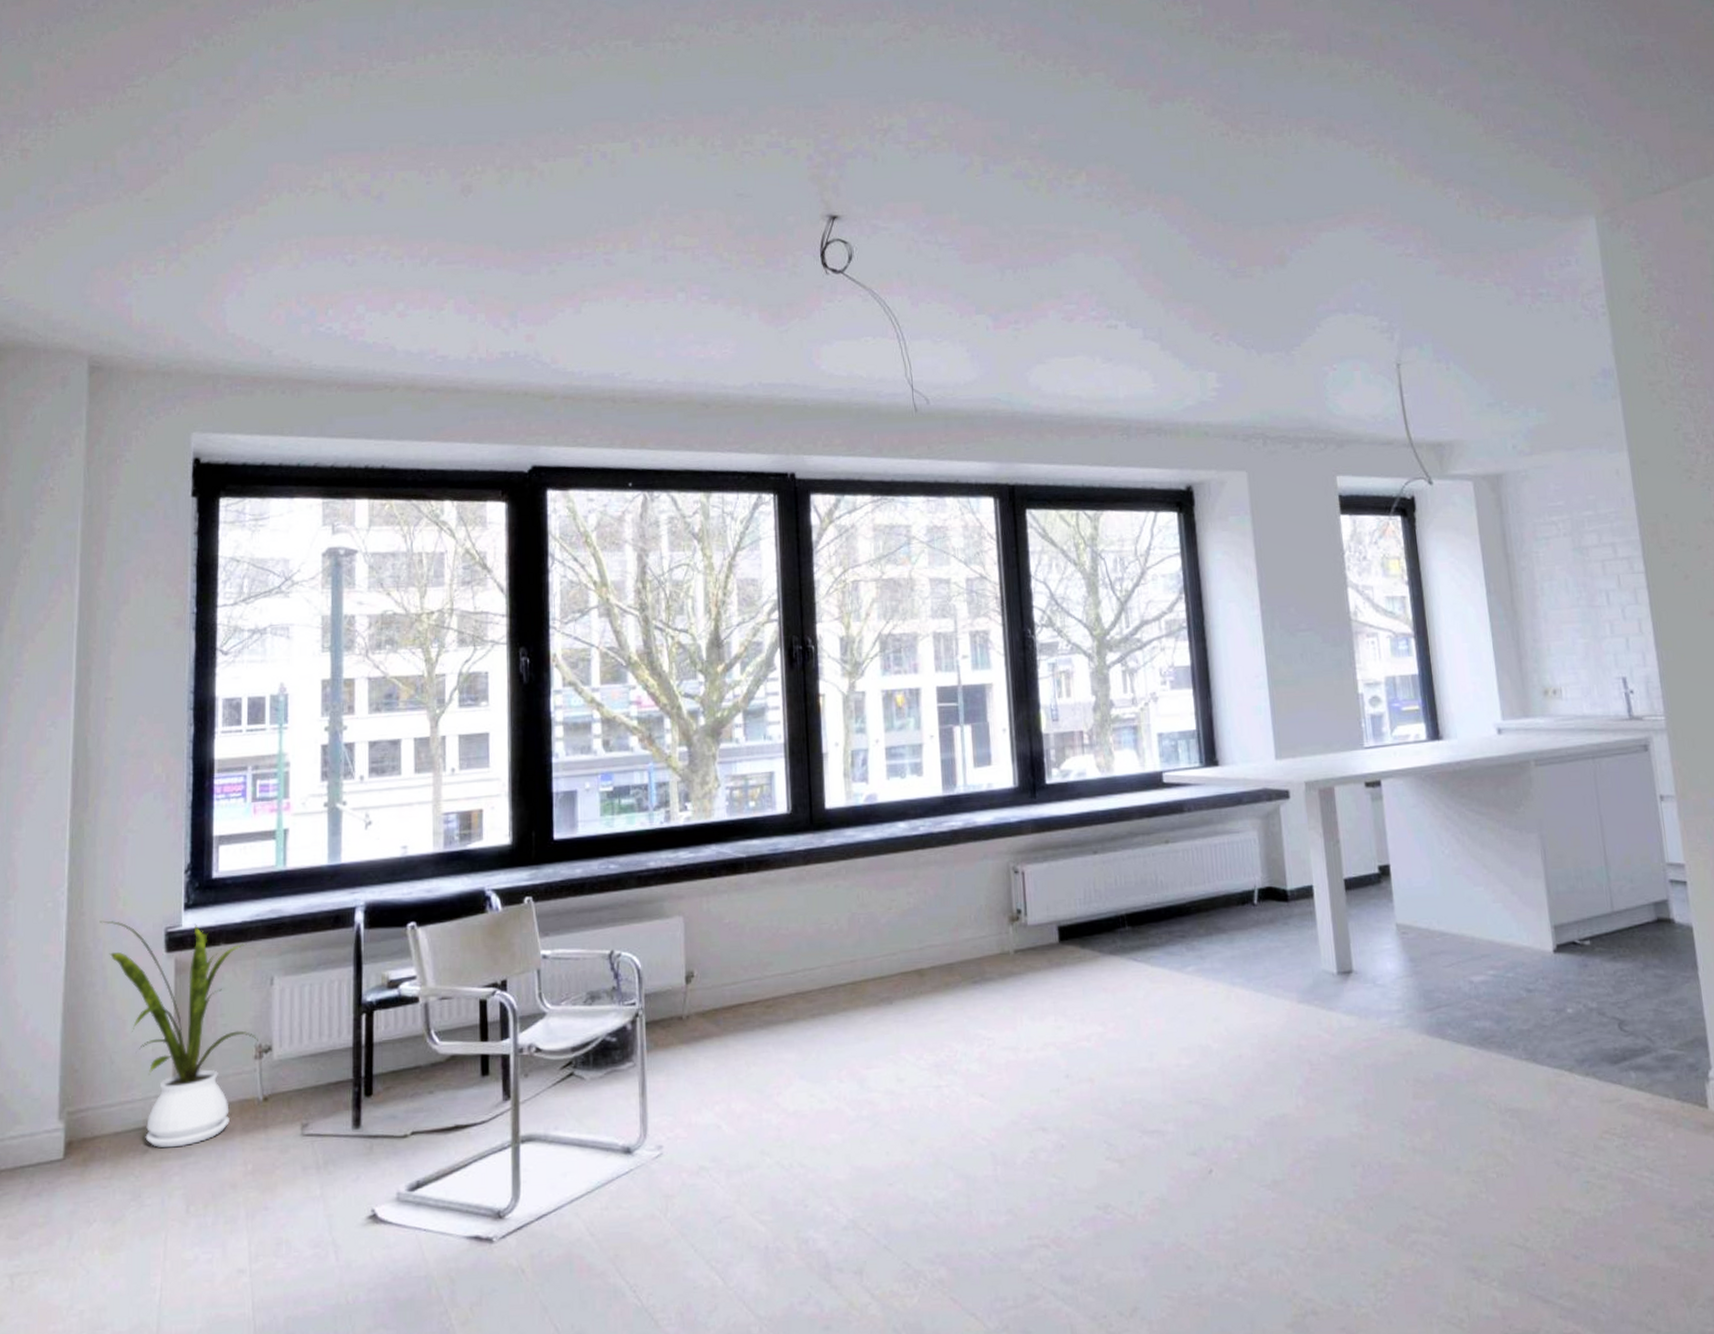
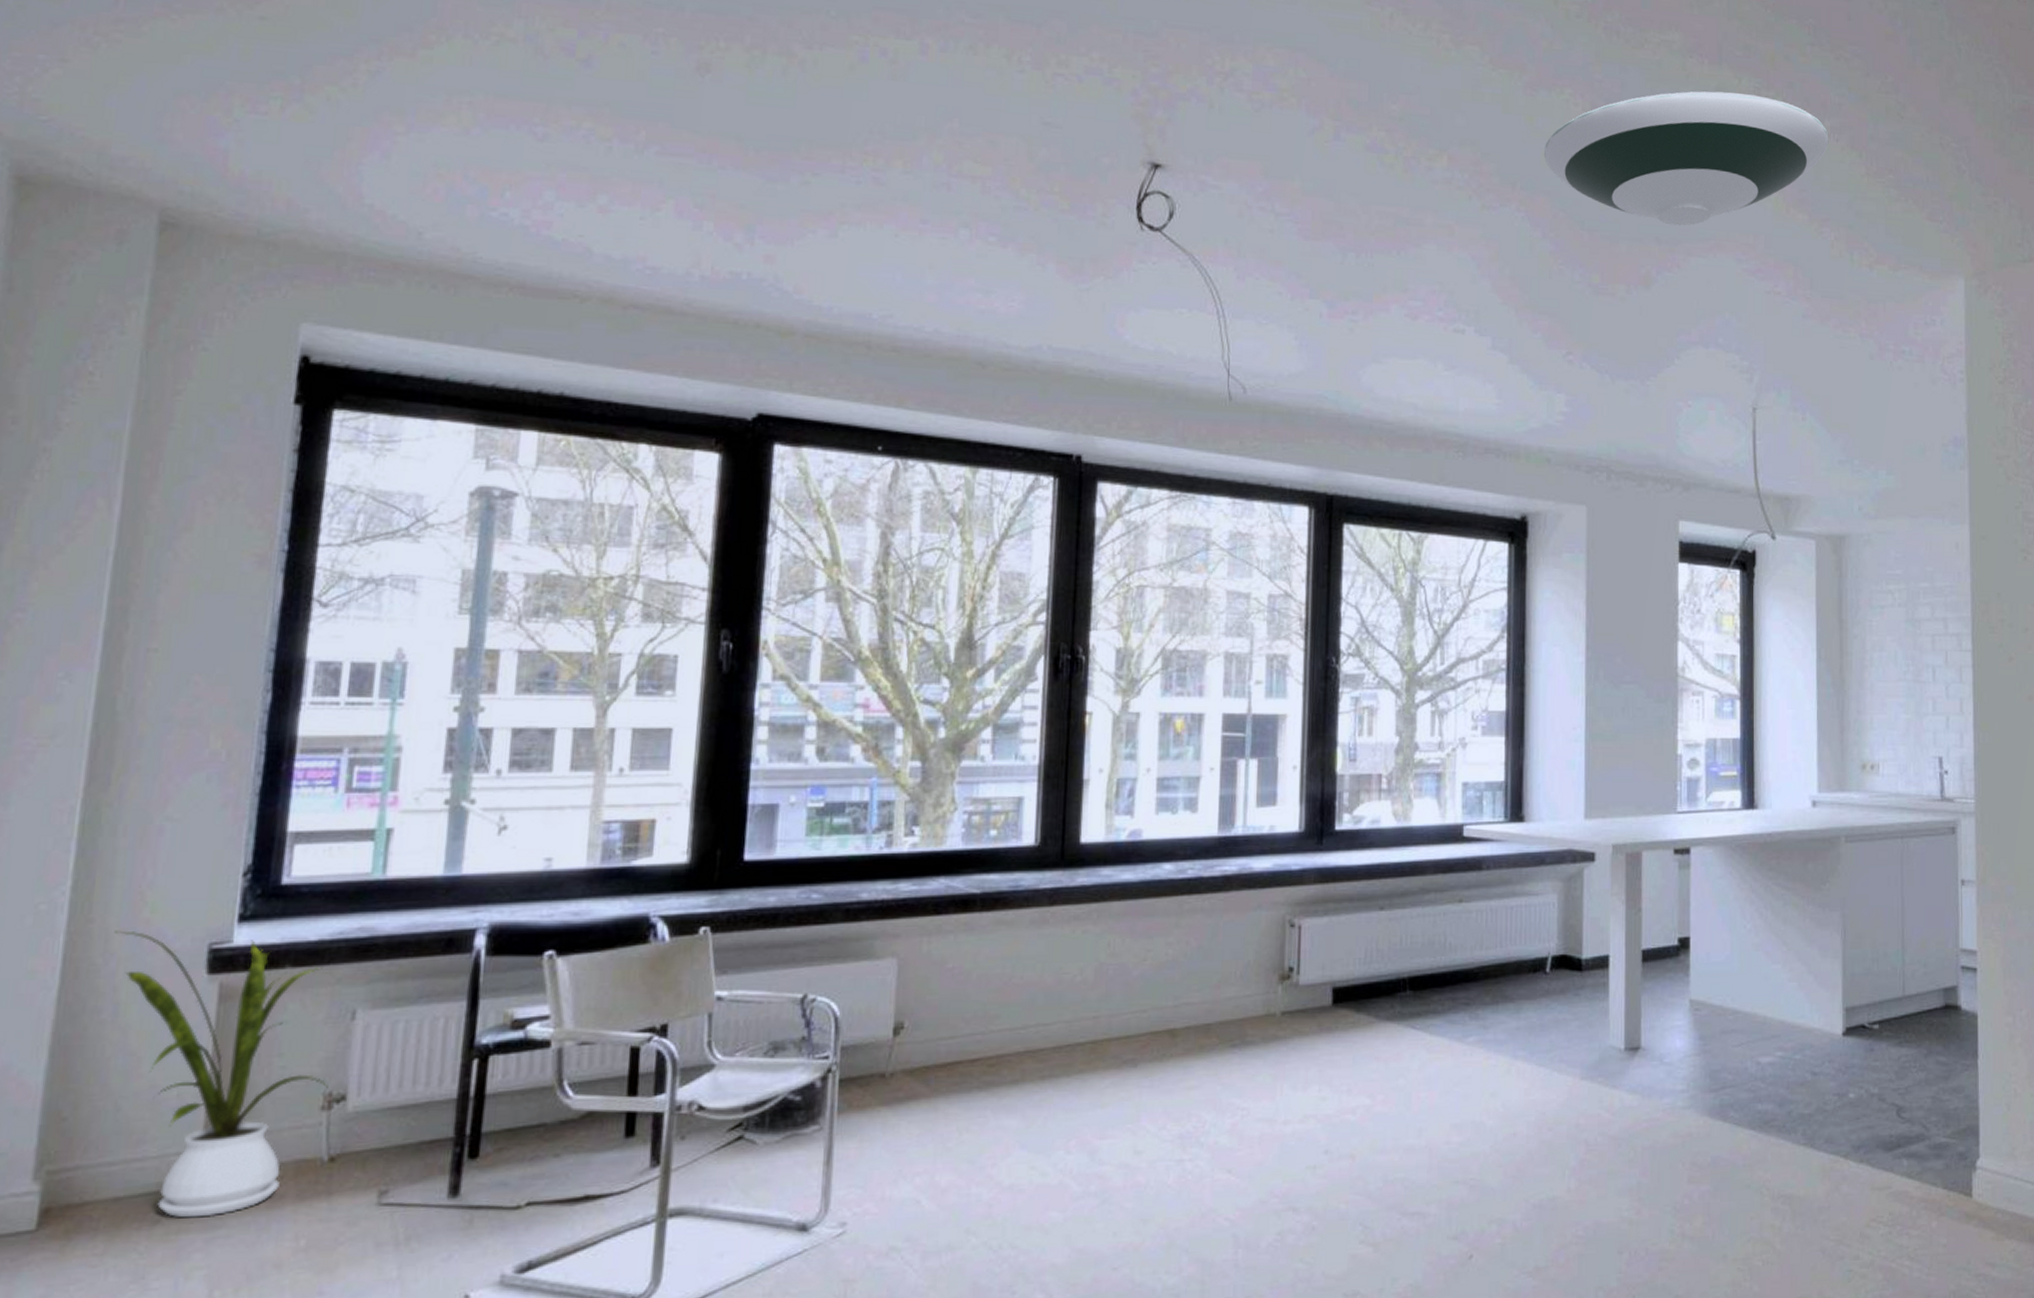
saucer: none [1172,76,1444,206] -> present [1543,91,1829,226]

